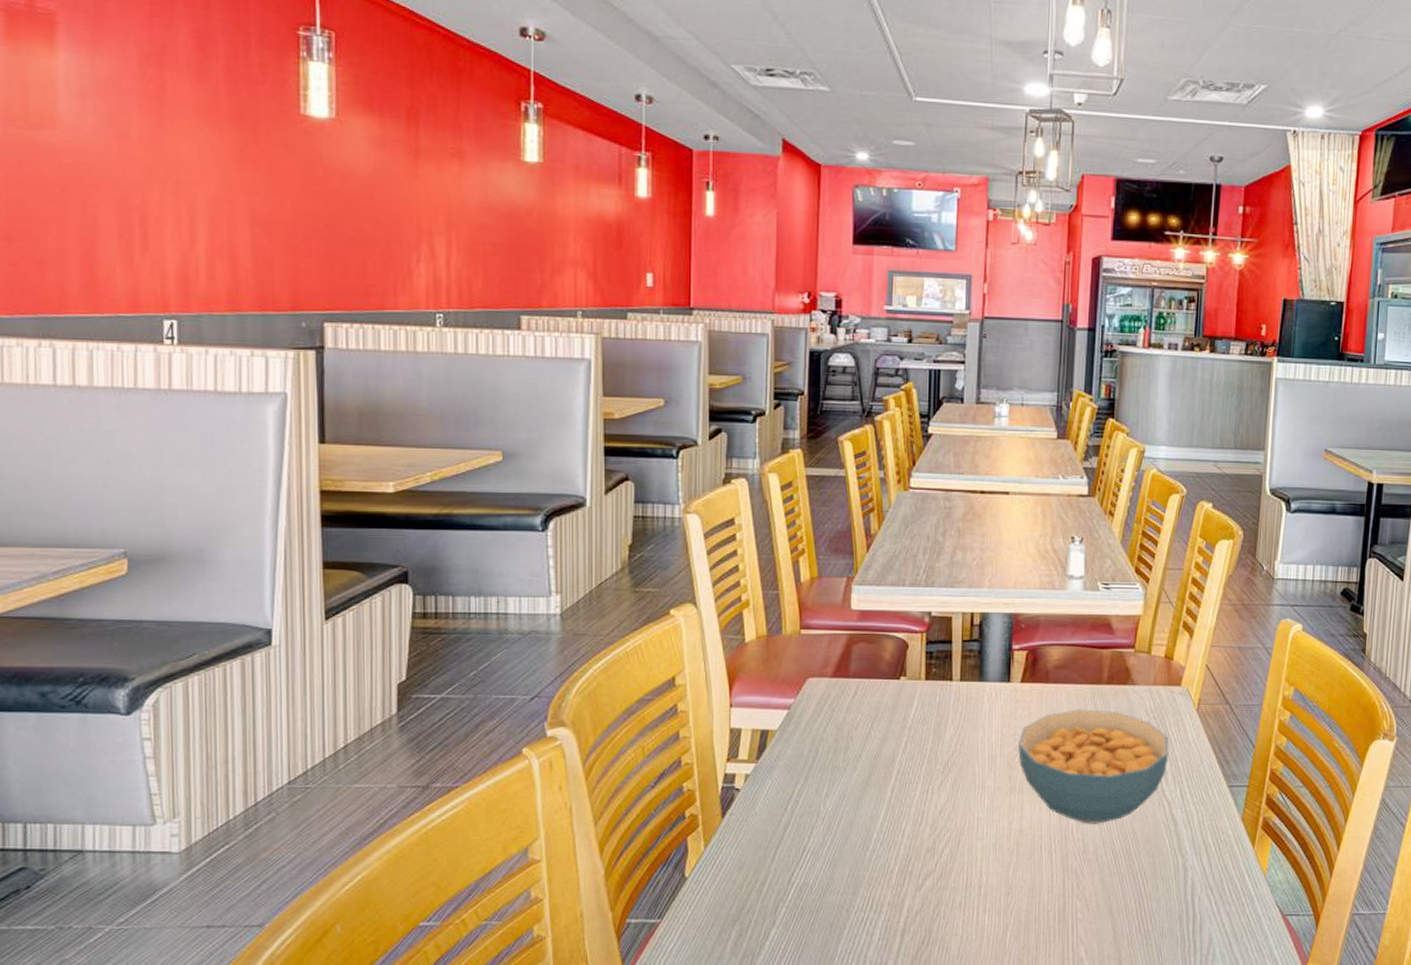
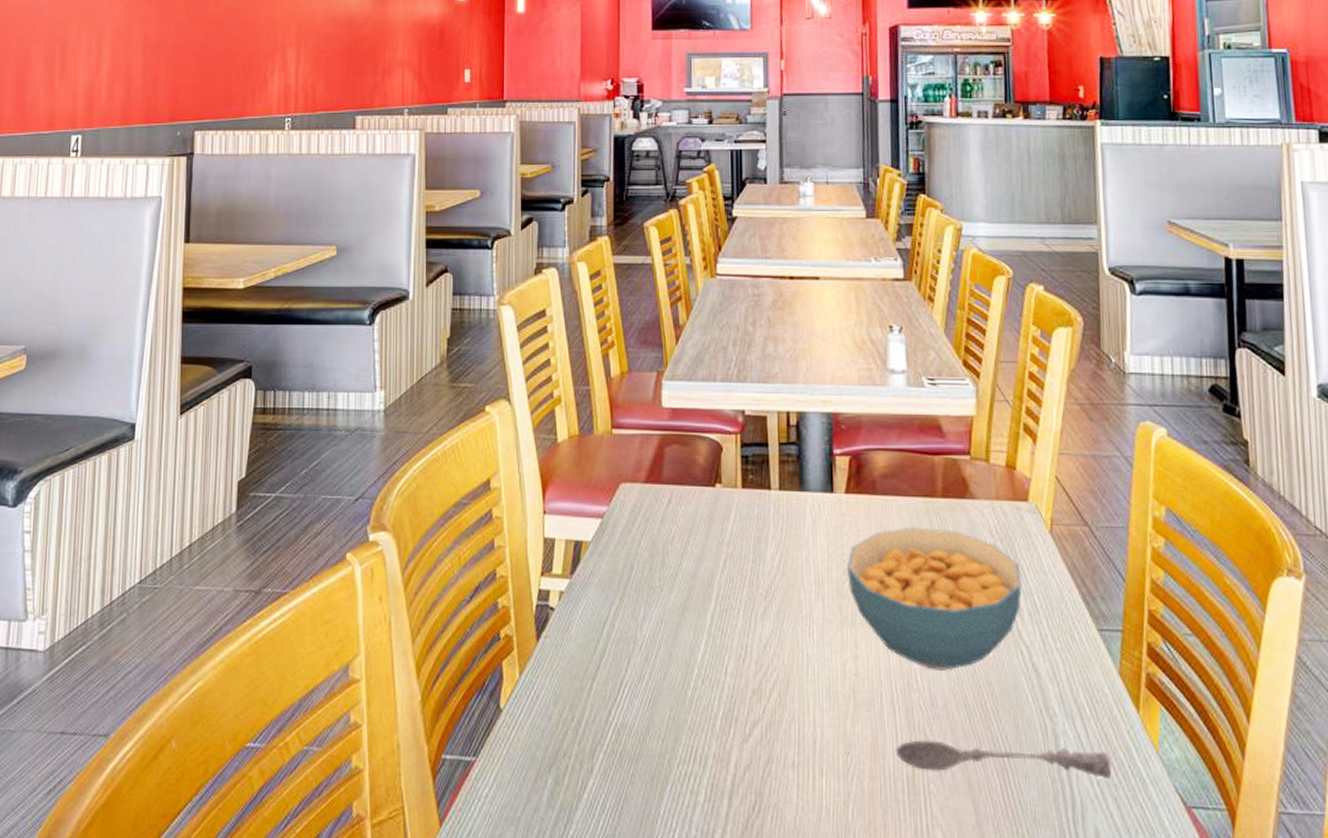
soupspoon: none [1050,879,1228,903] -> present [895,740,1112,780]

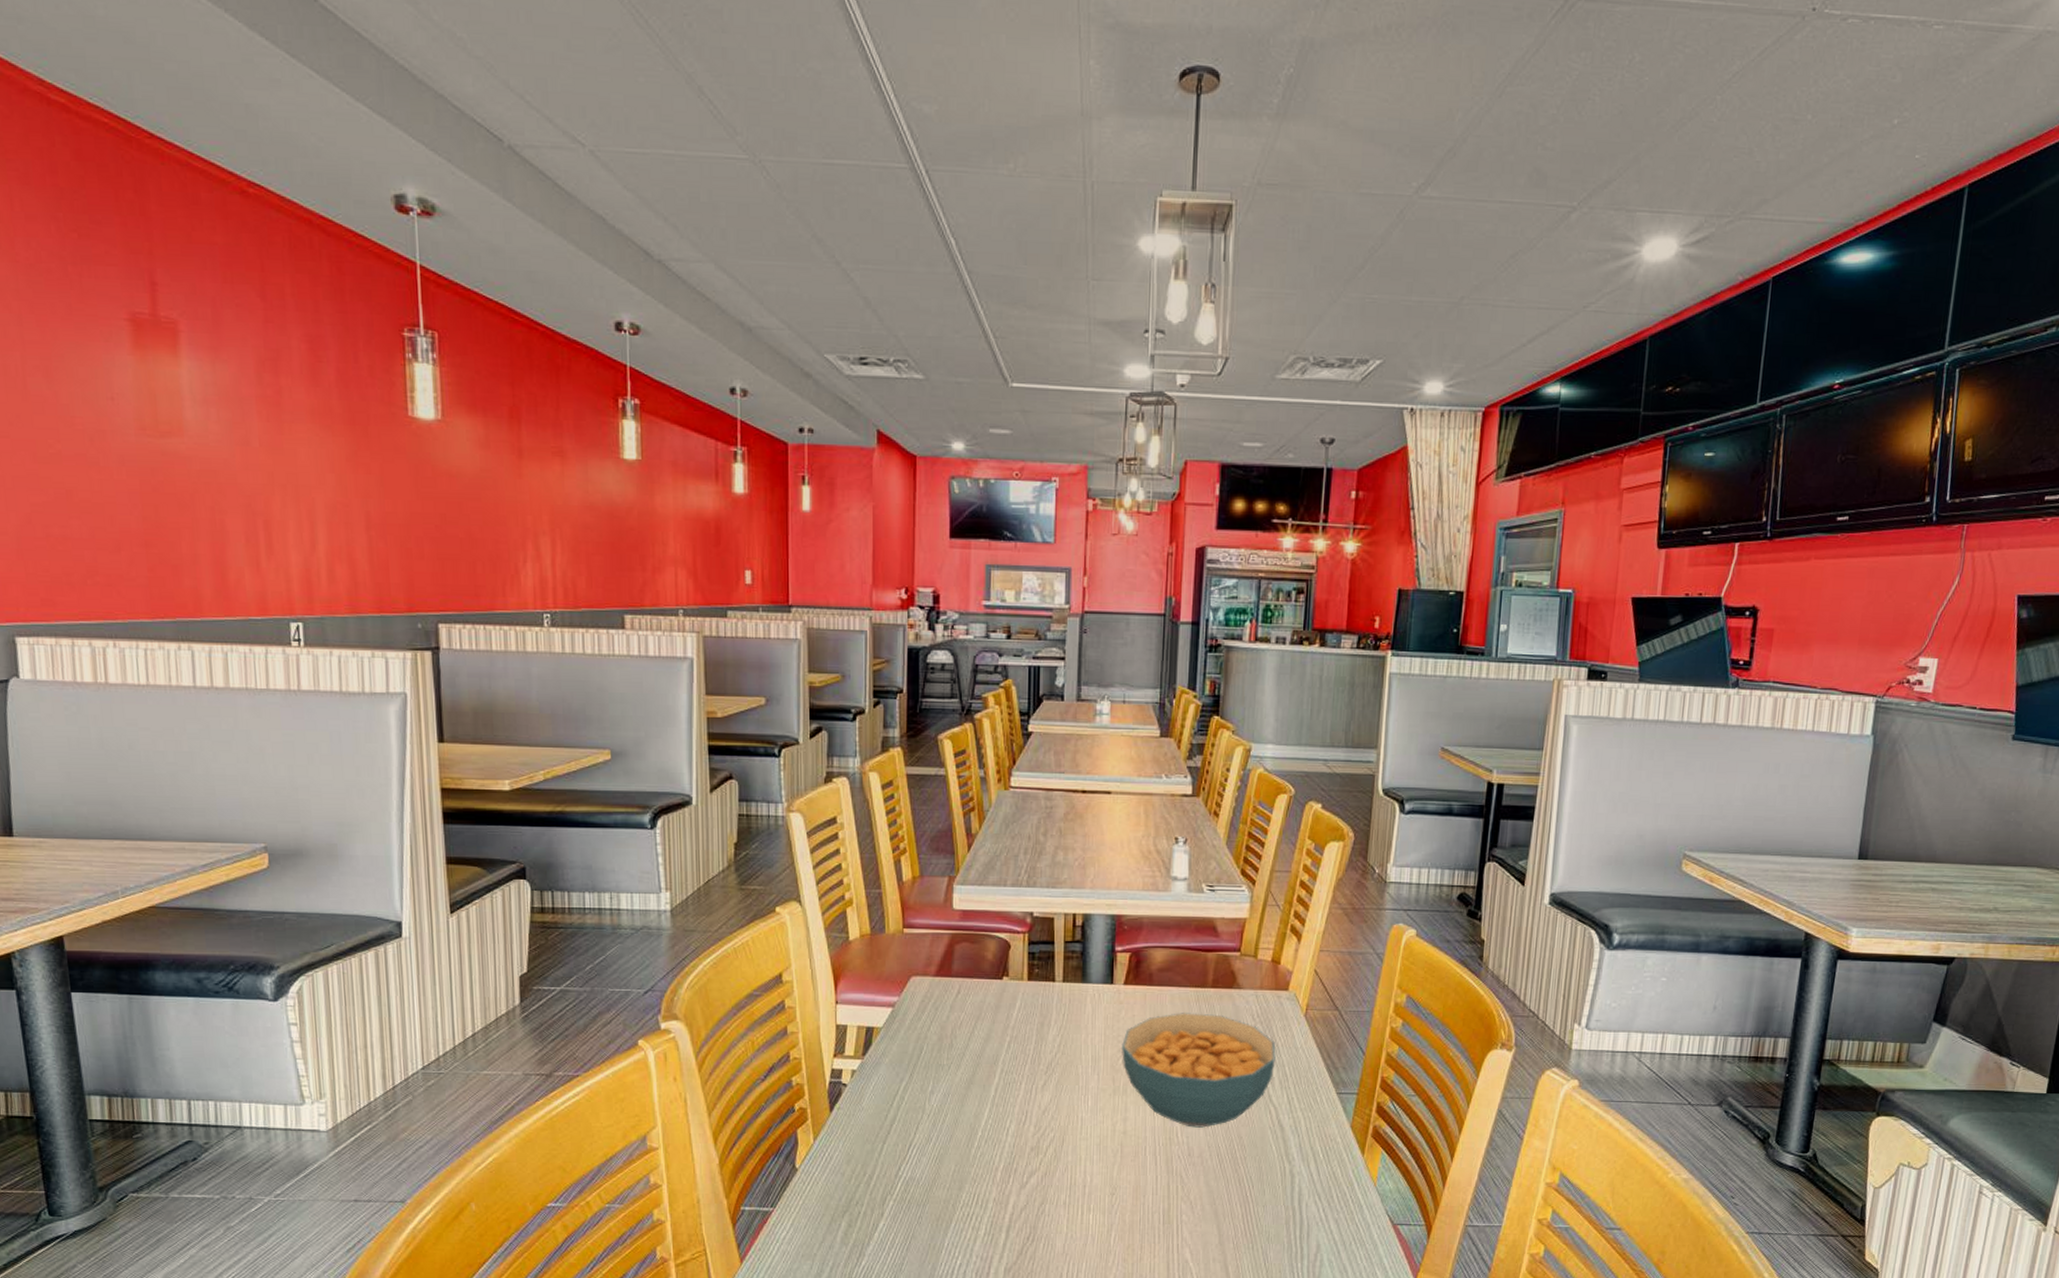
soupspoon: present [895,740,1112,780] -> none [1155,1182,1336,1207]

